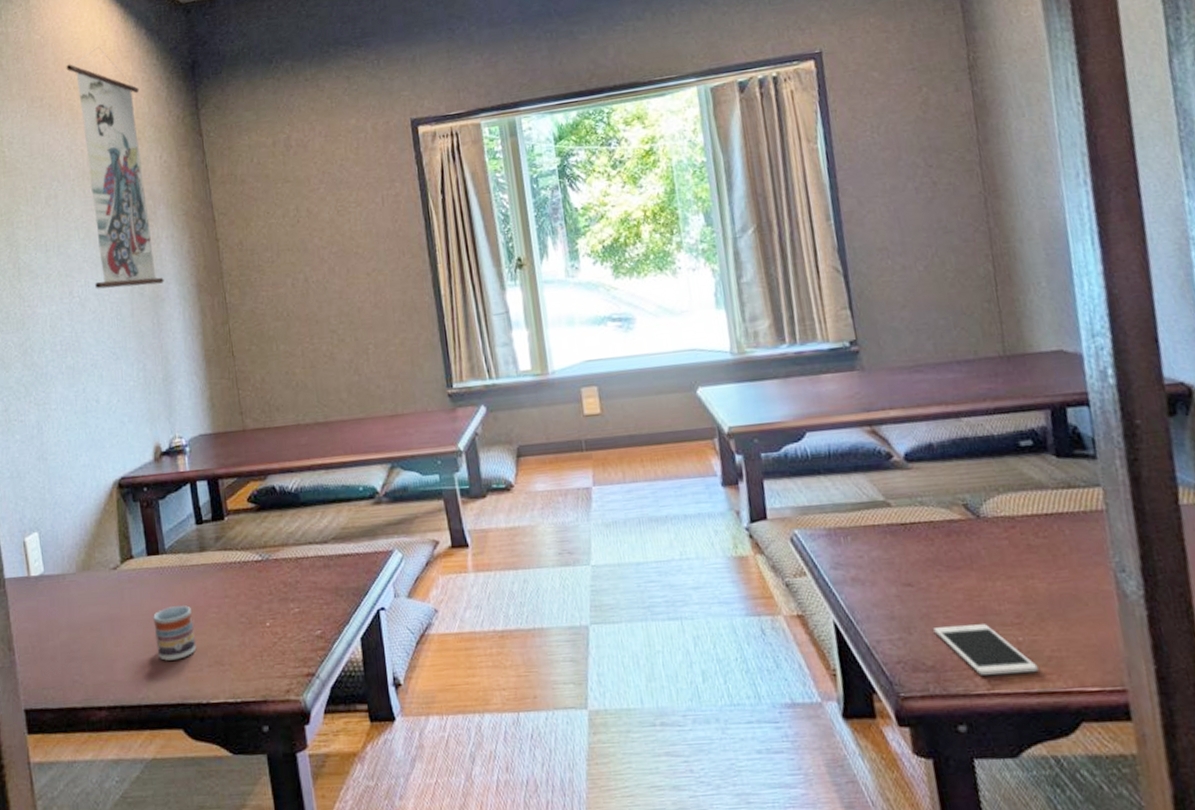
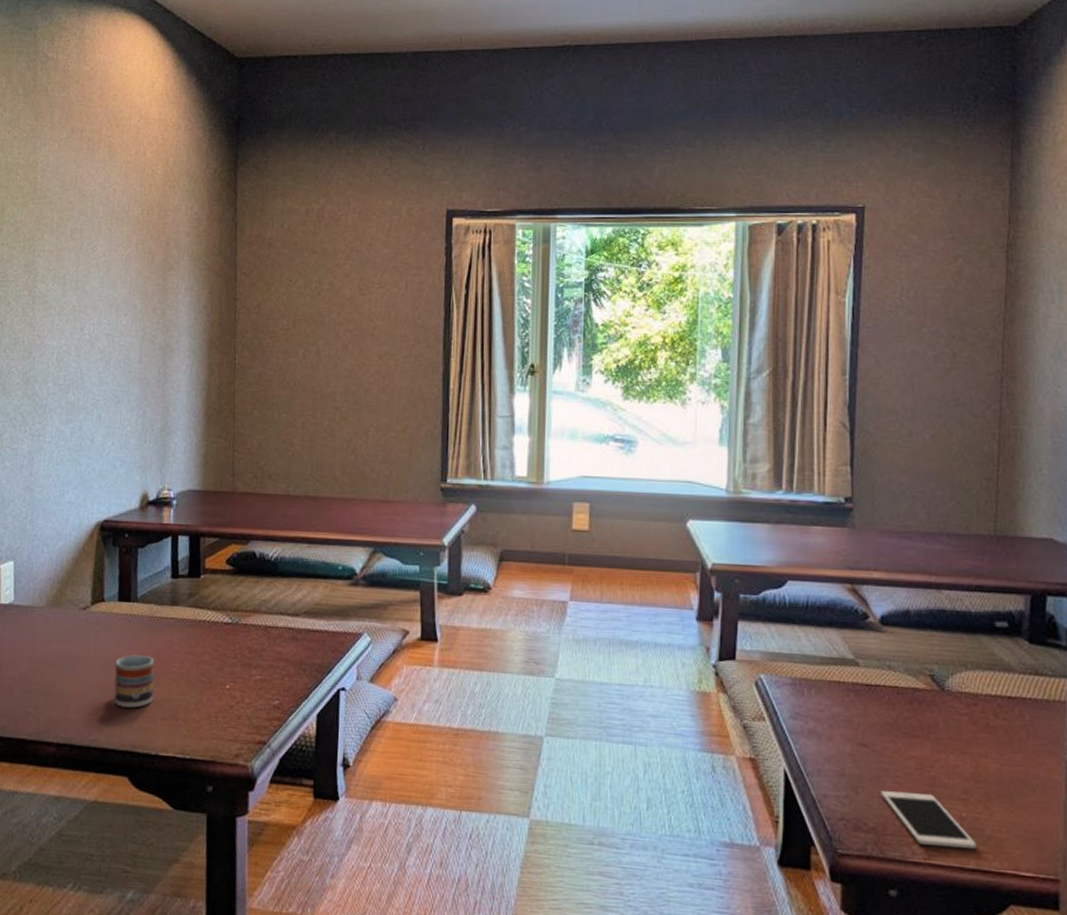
wall scroll: present [66,47,164,289] -> none [107,88,181,334]

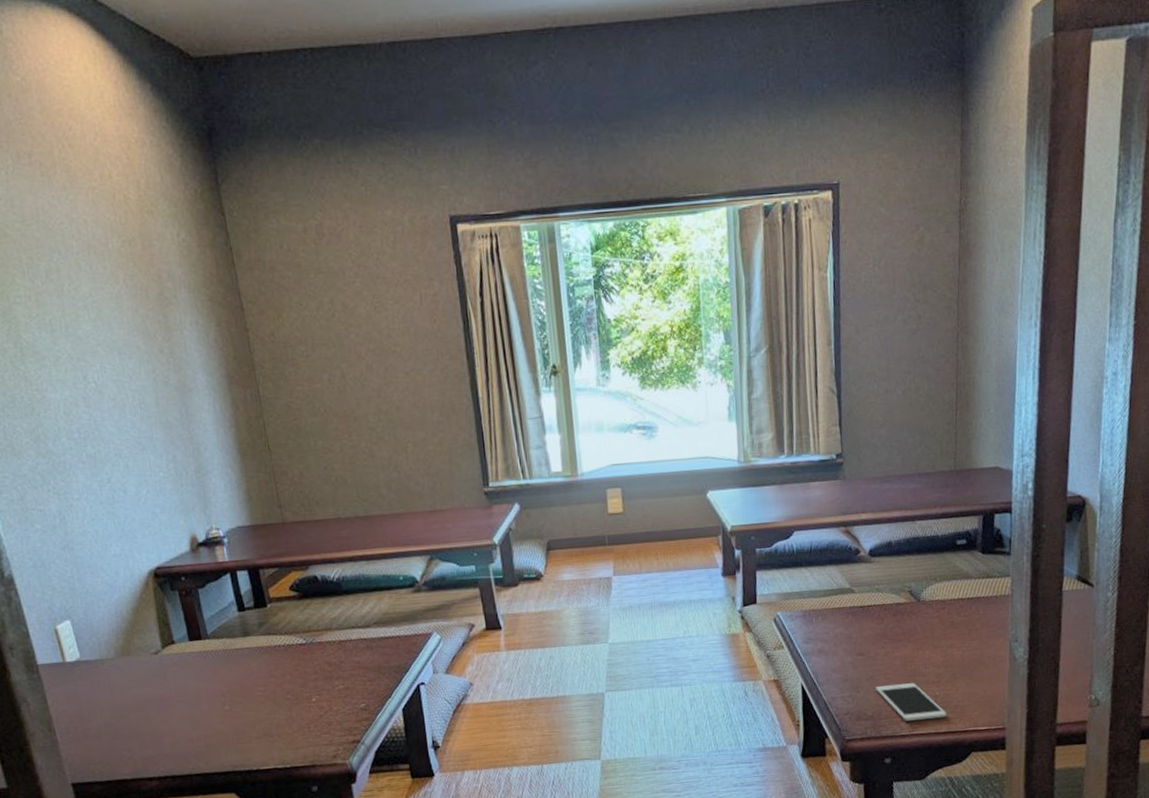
cup: present [114,655,154,708] -> none [199,685,245,735]

